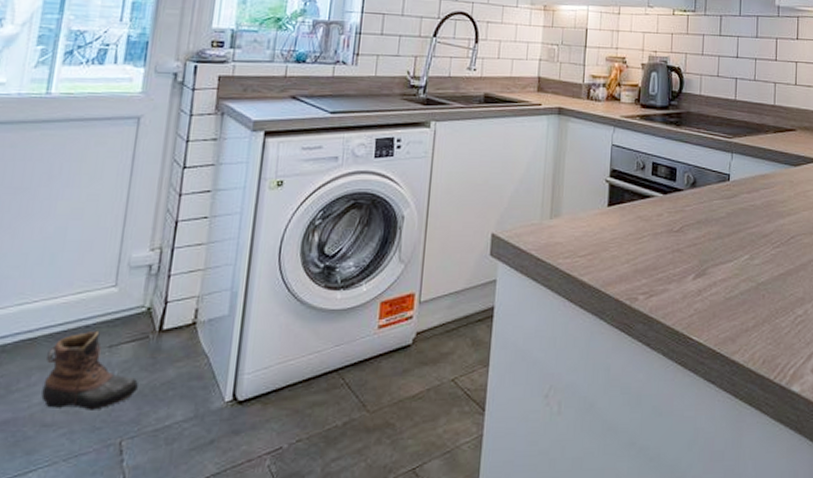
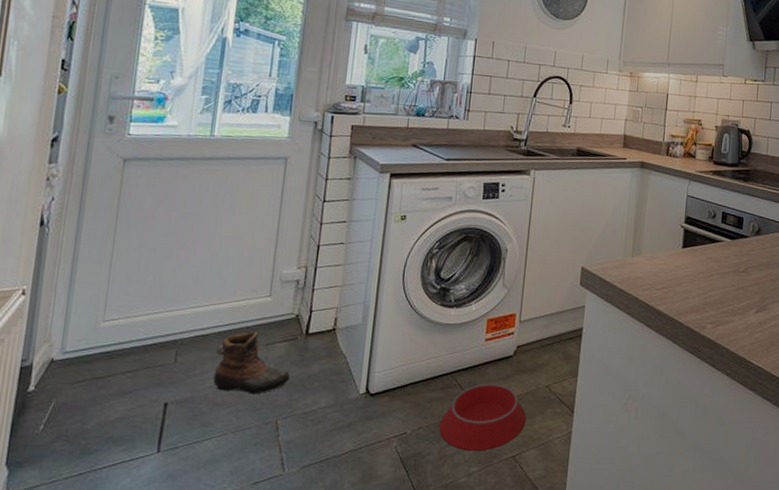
pet bowl: none [323,380,429,466] -> present [439,383,527,451]

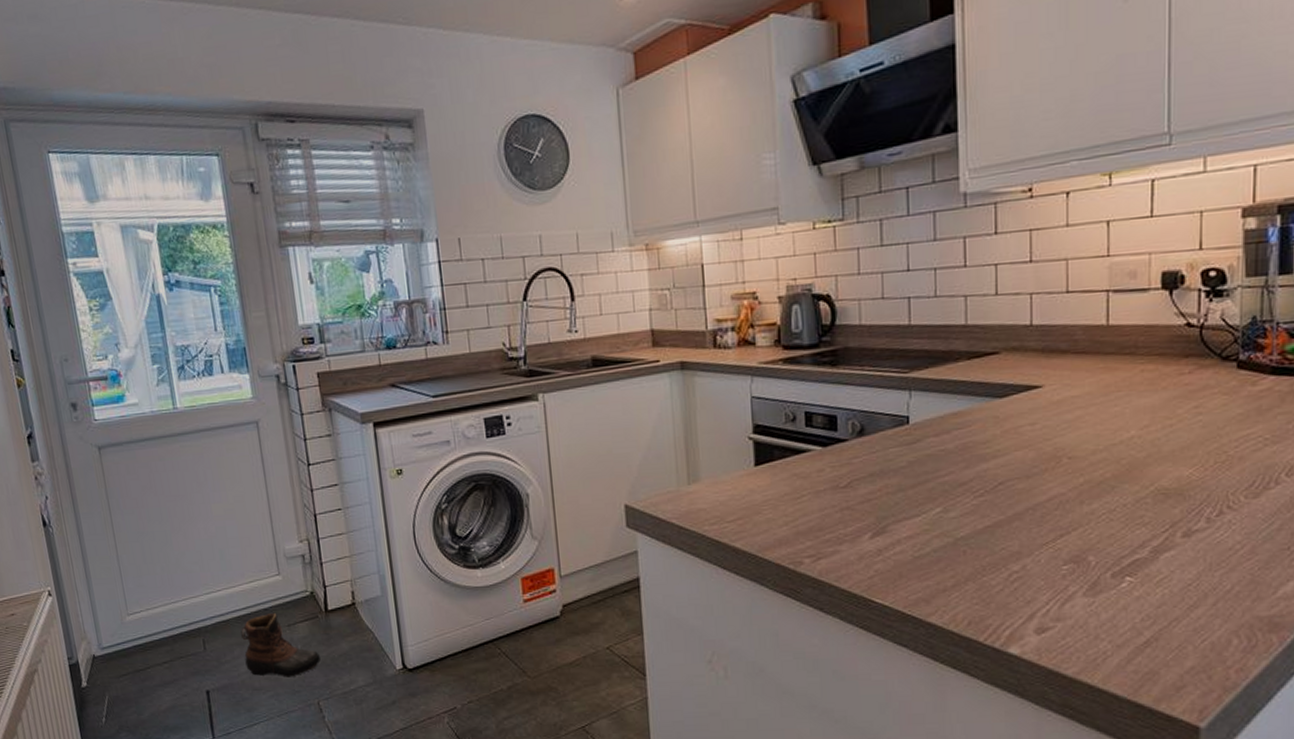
pet bowl: present [439,383,527,451] -> none [491,649,590,724]

